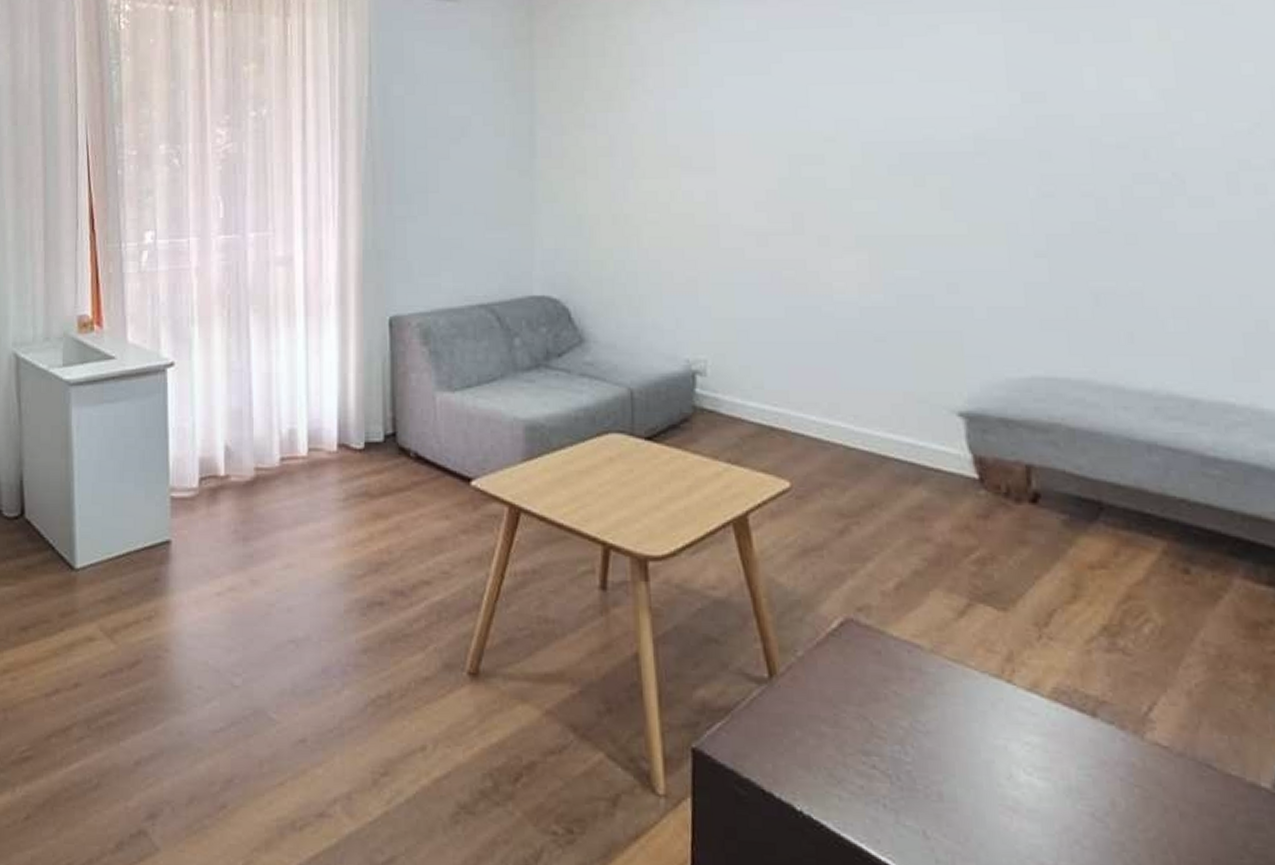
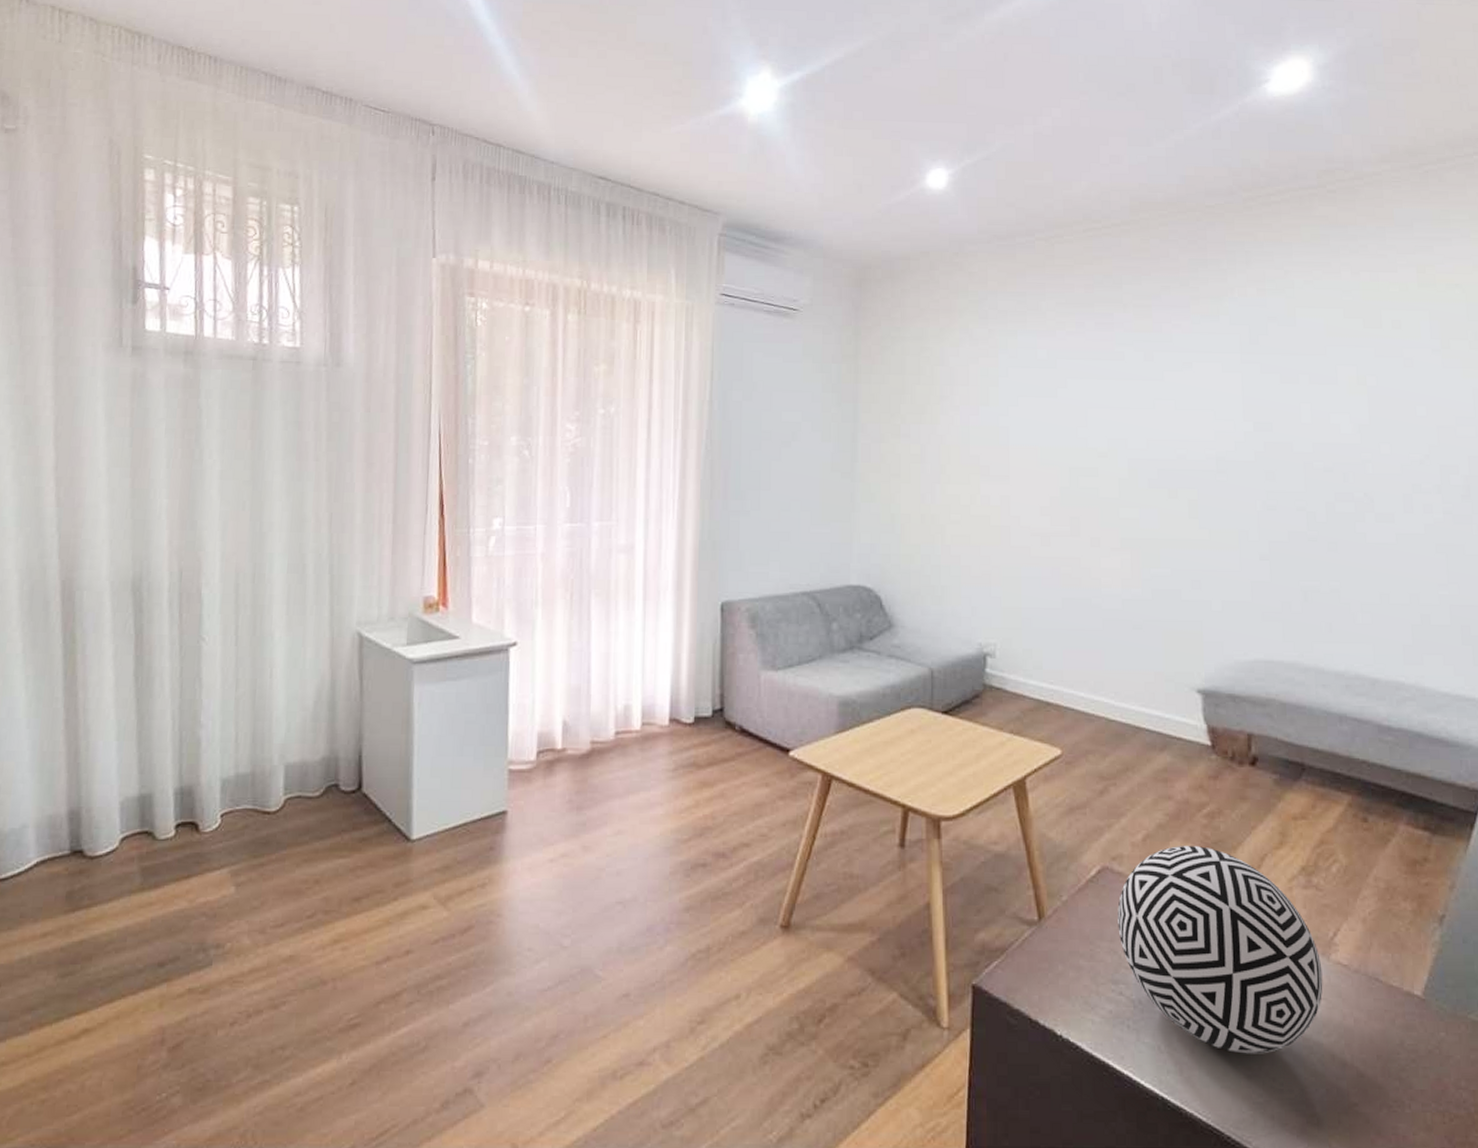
decorative ball: none [866,597,1137,848] -> present [1117,846,1323,1054]

